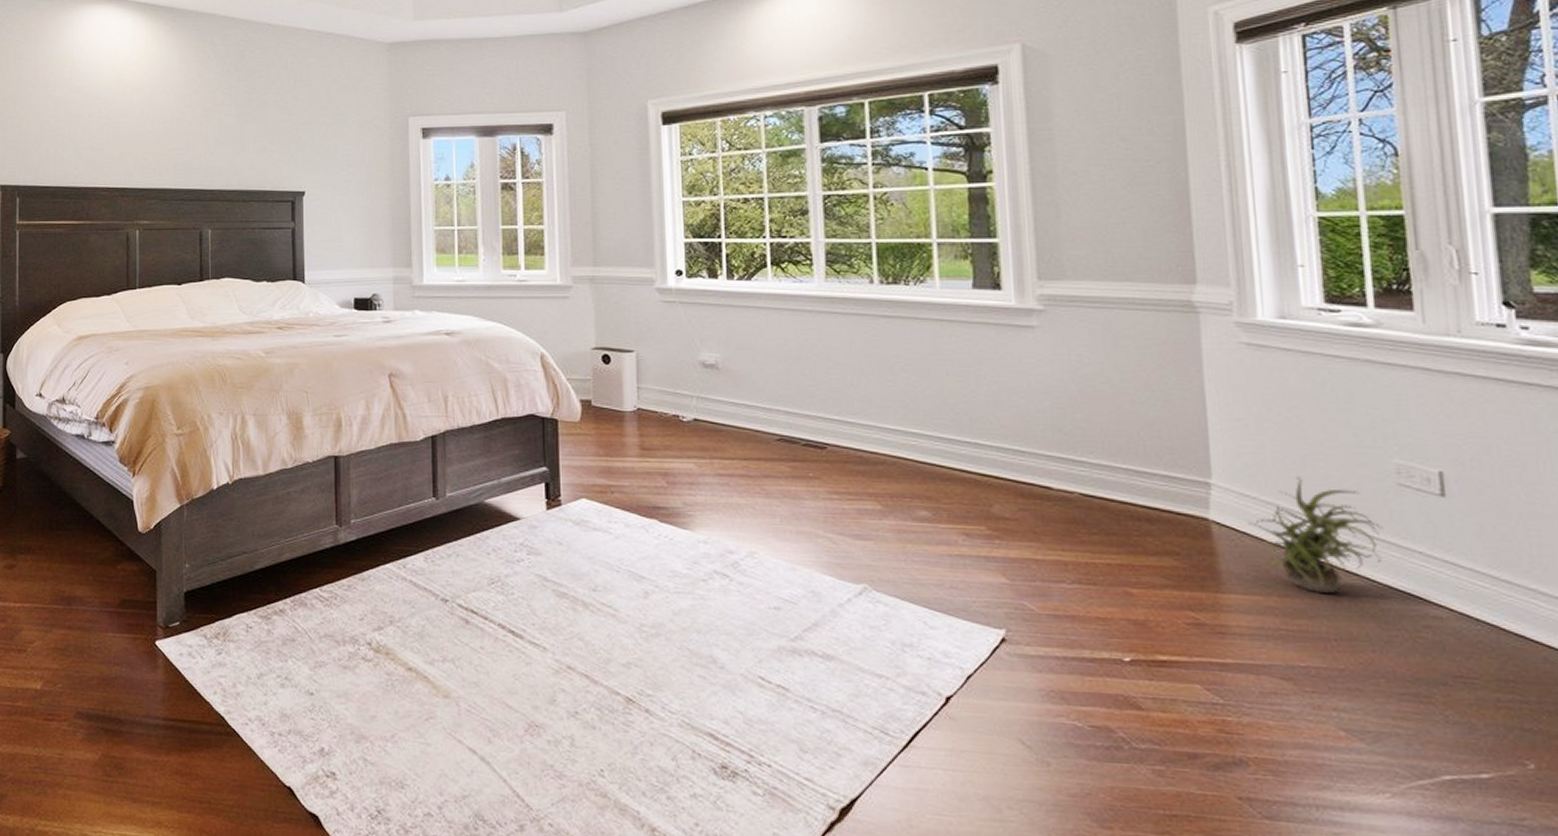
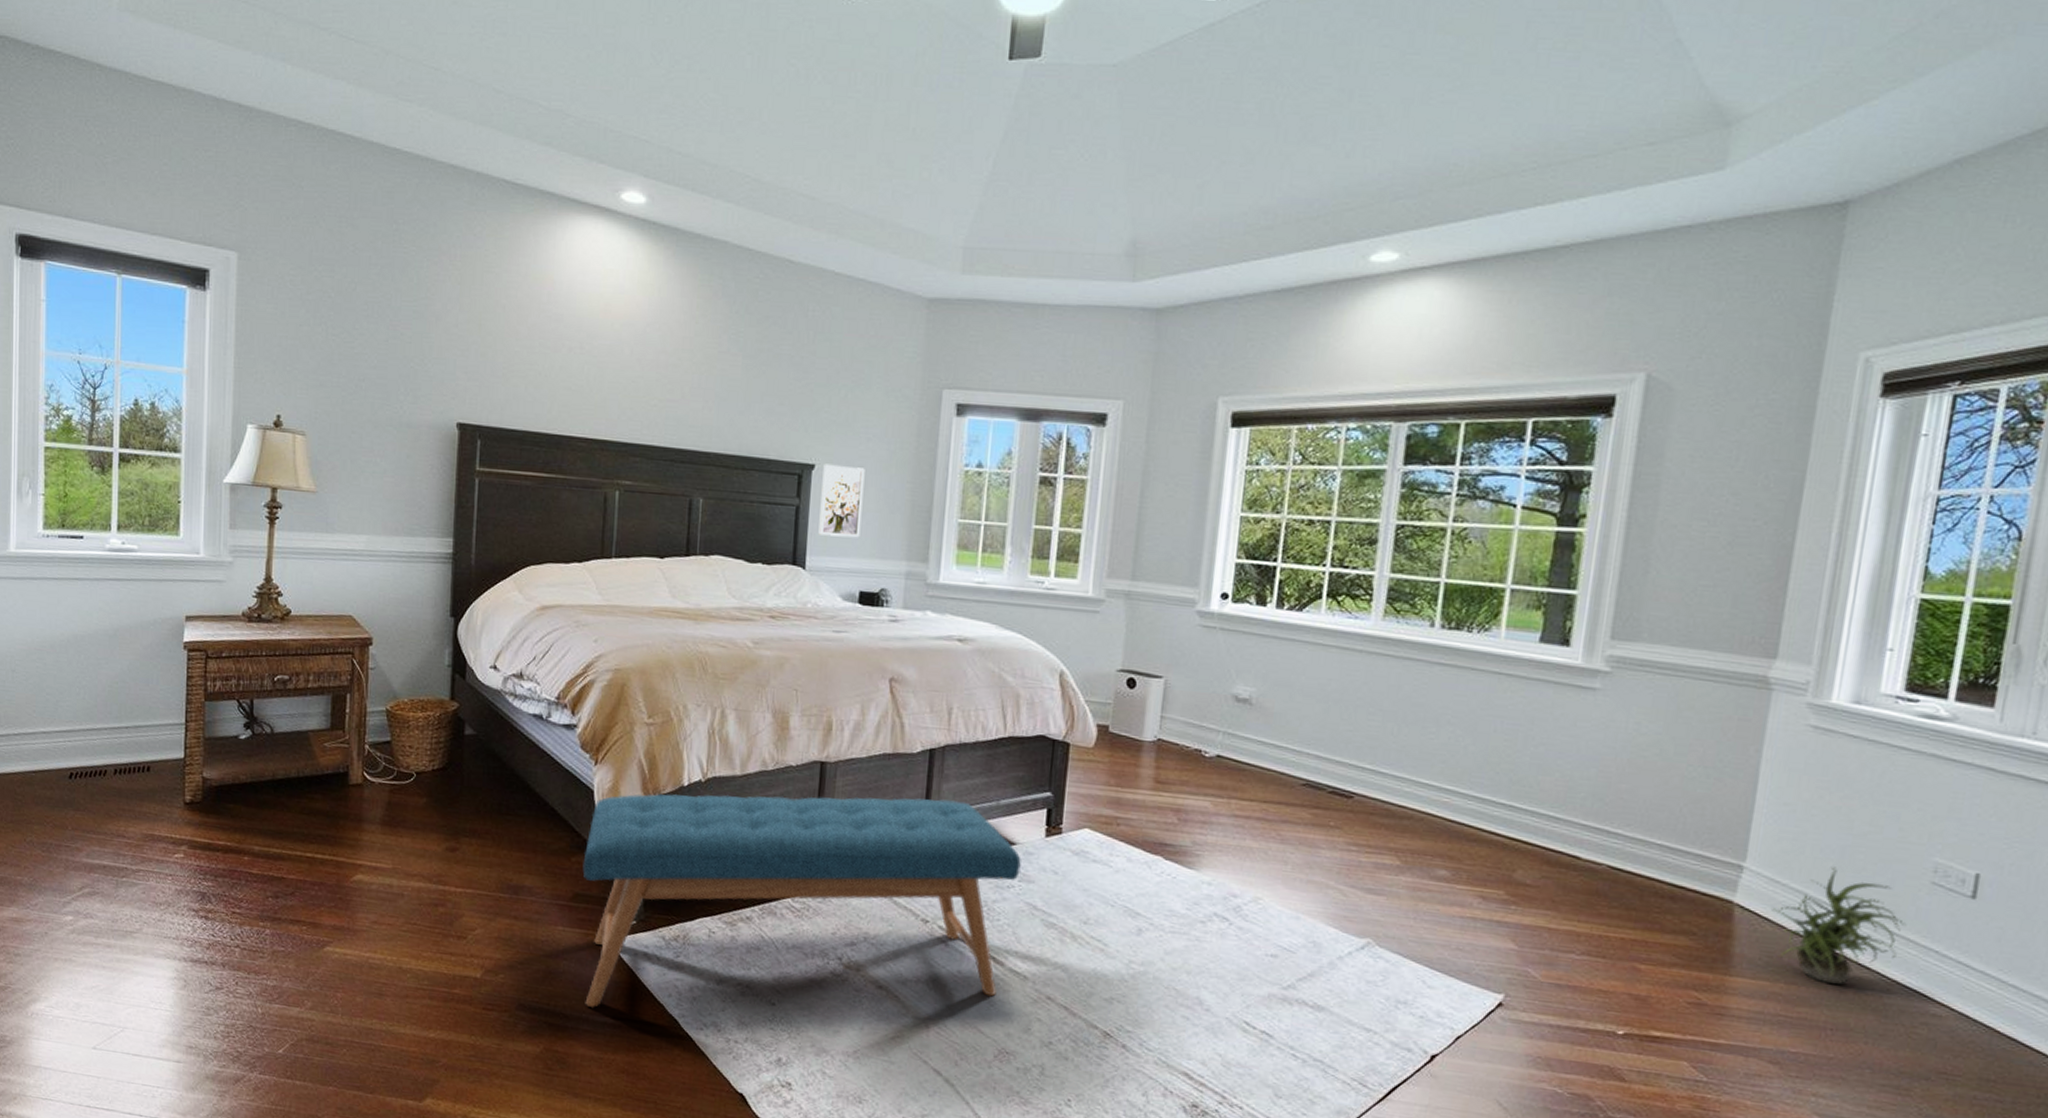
bench: none [128,482,527,710] -> present [582,793,1021,1008]
wall art: none [312,190,350,252] -> present [818,463,865,538]

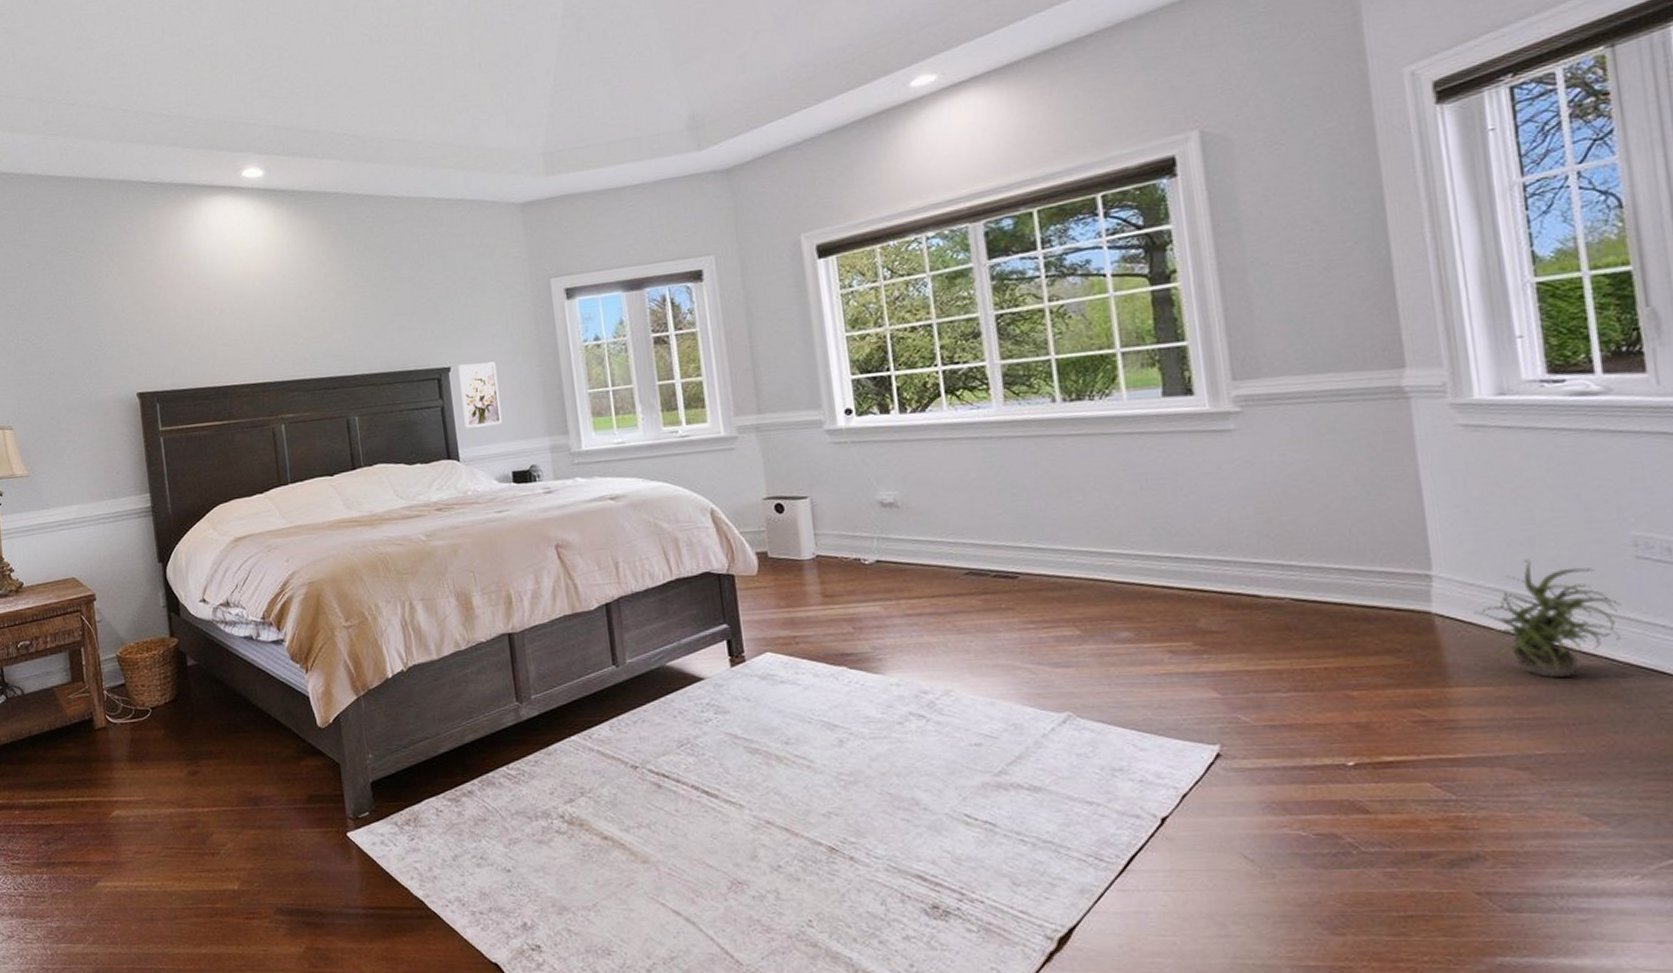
bench: present [582,793,1021,1008] -> none [311,647,717,901]

